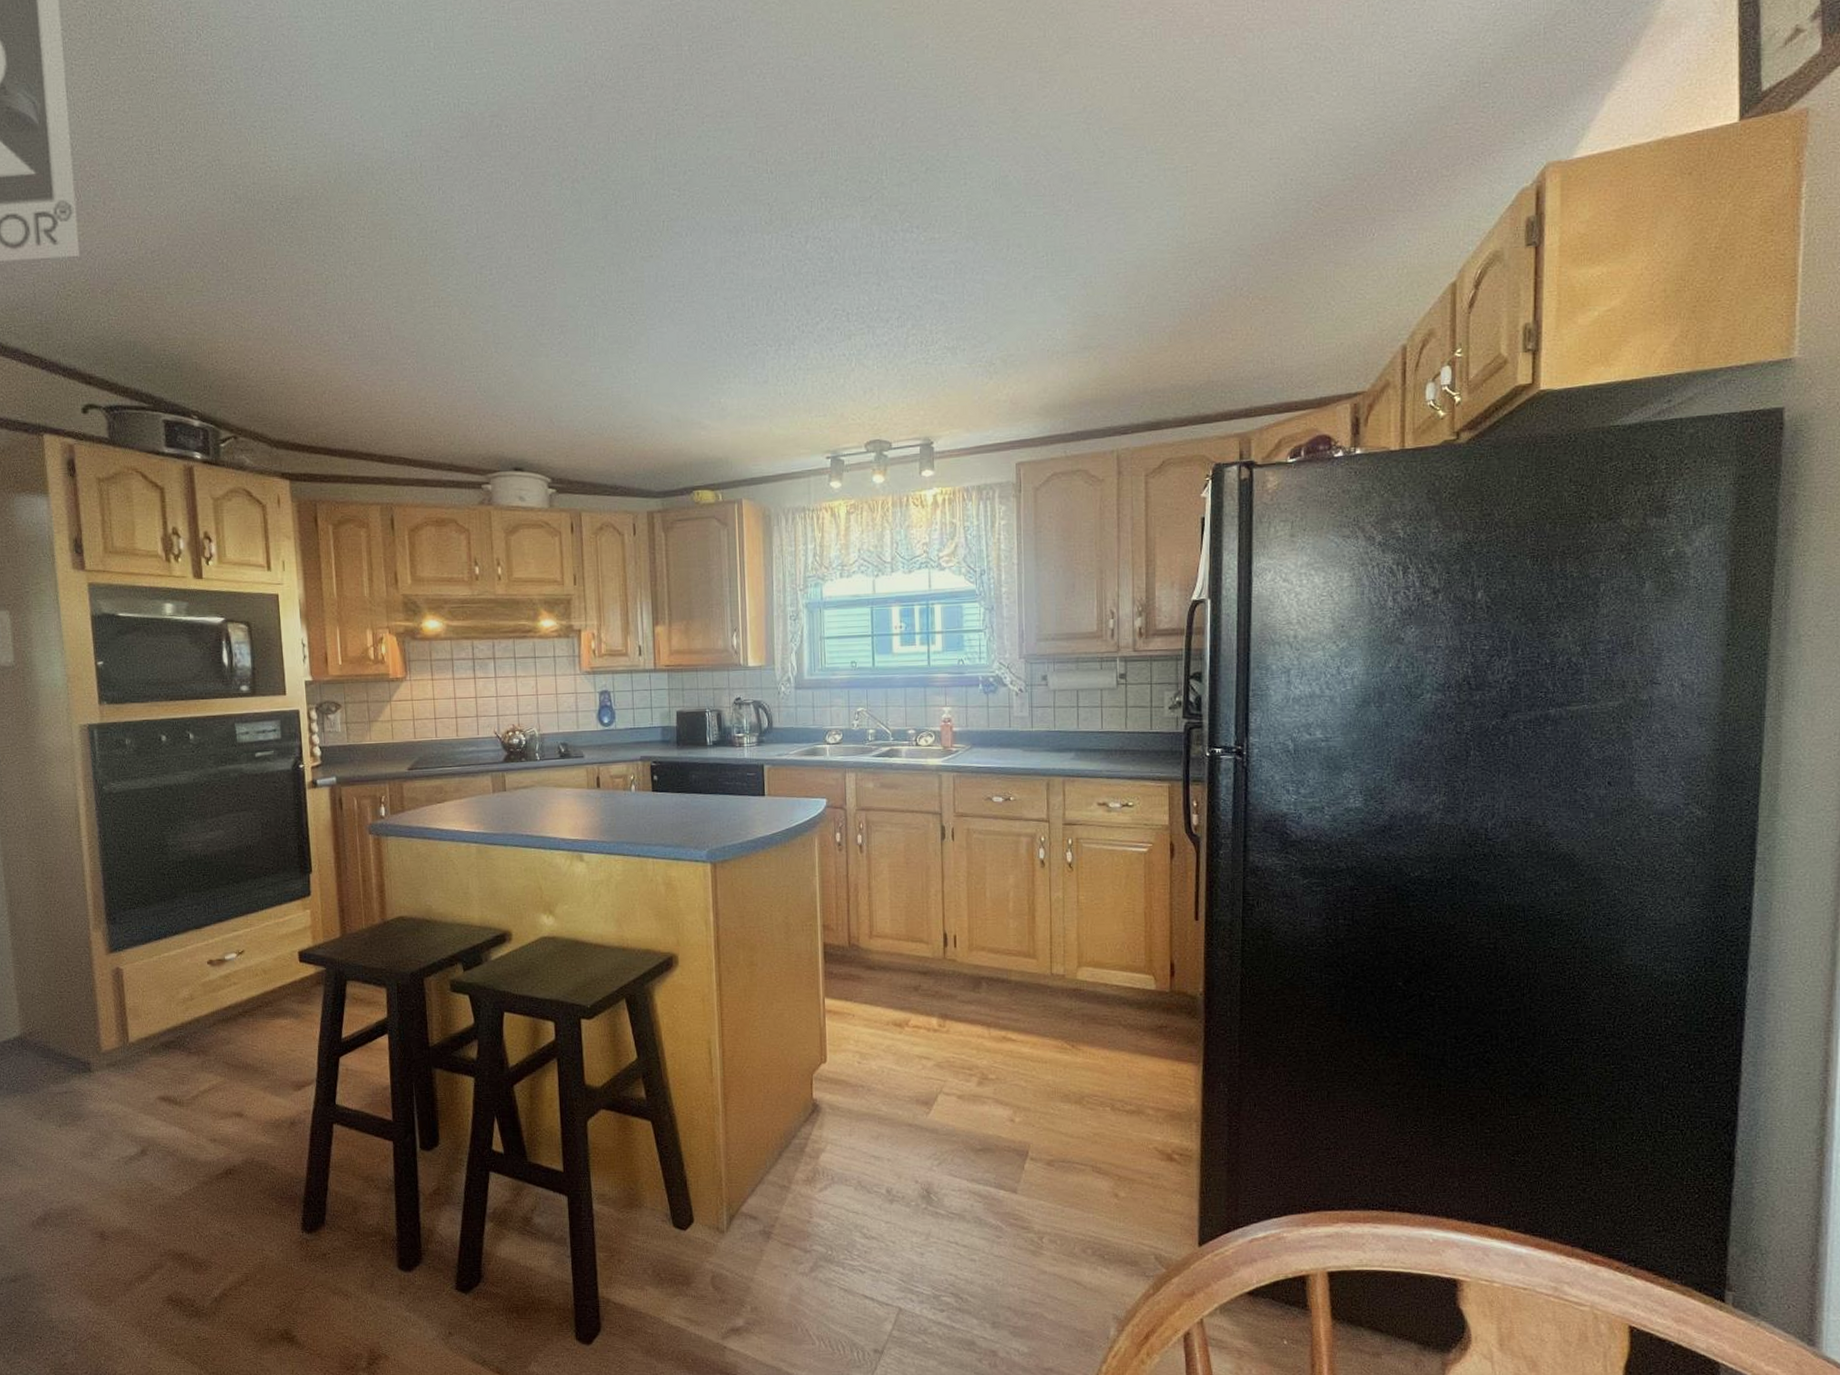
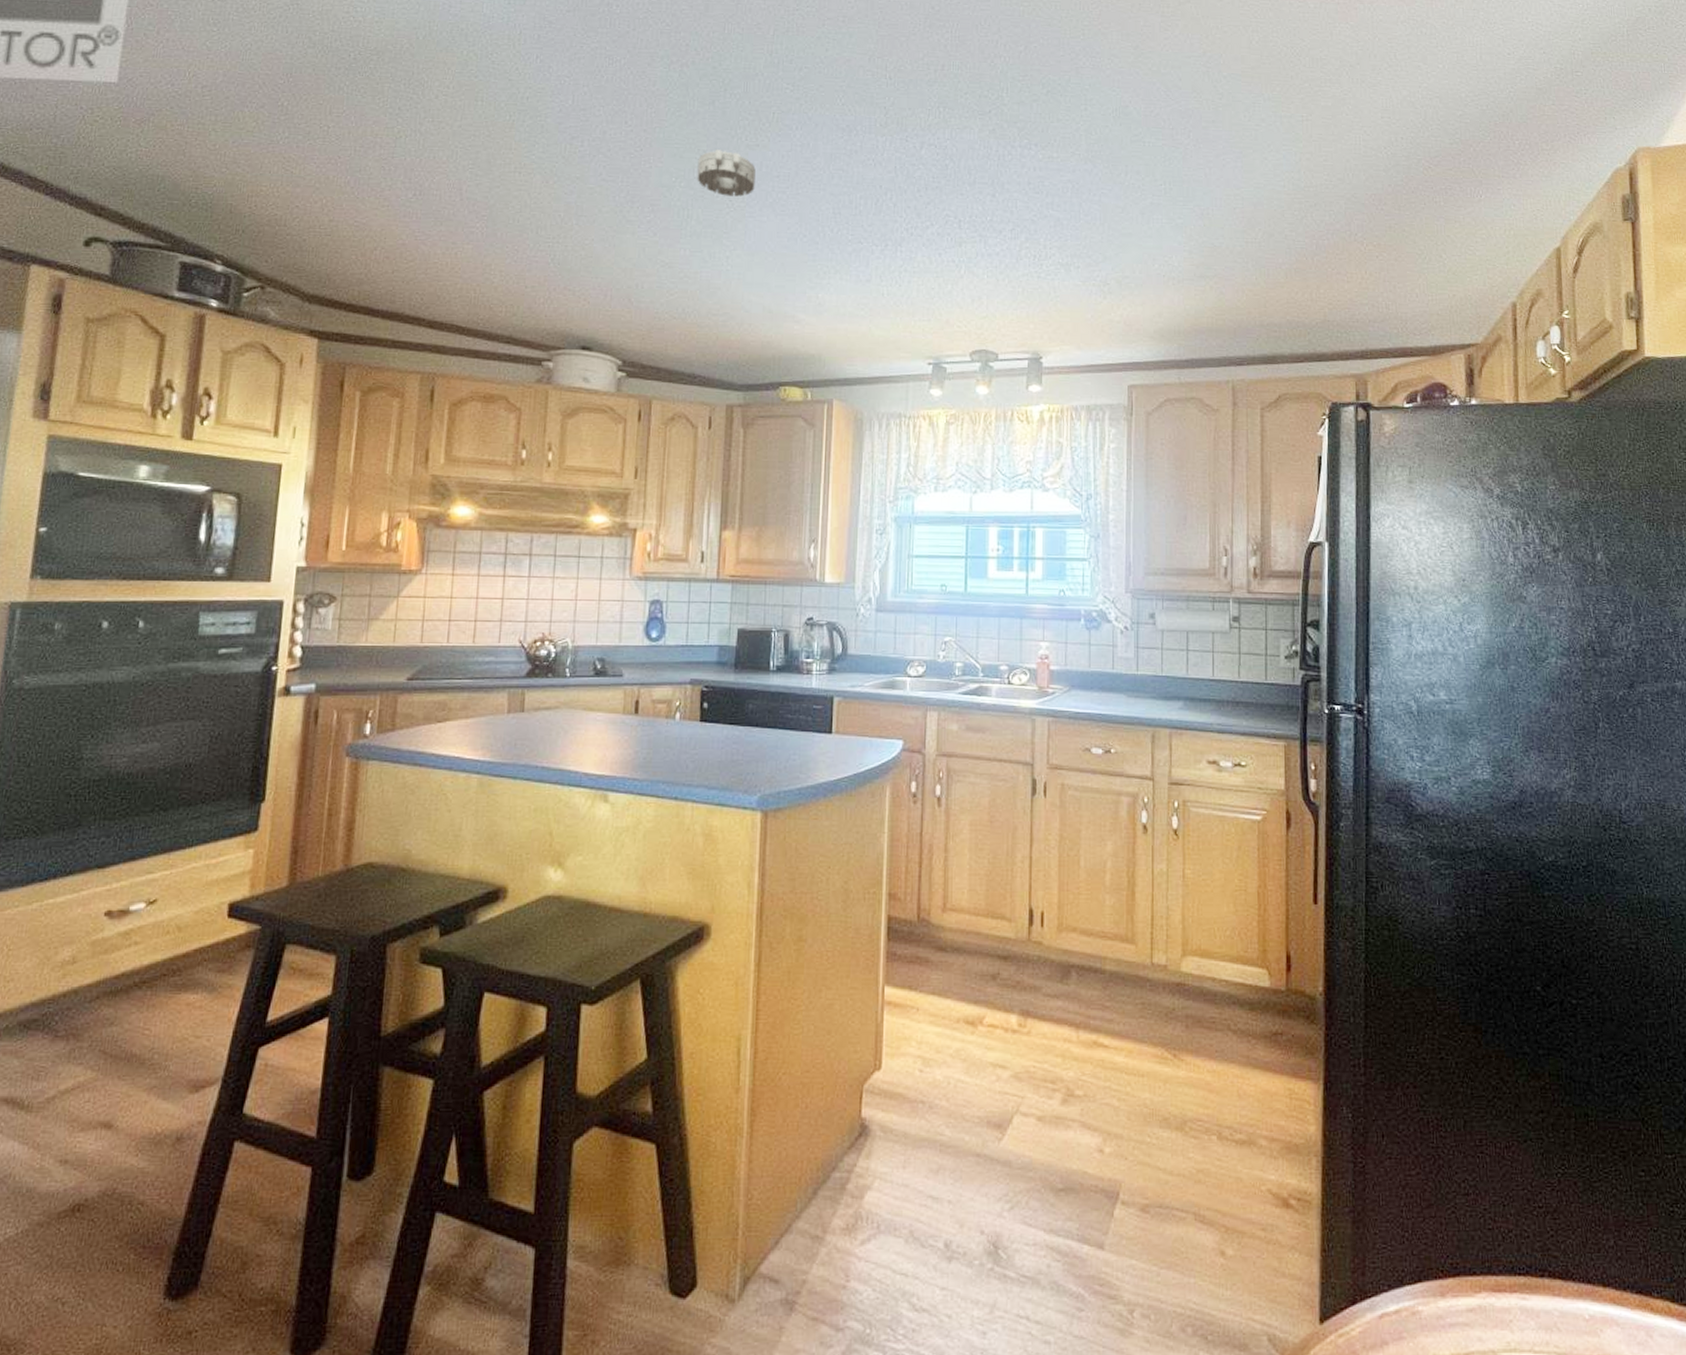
smoke detector: none [598,264,653,311] -> present [697,150,756,197]

